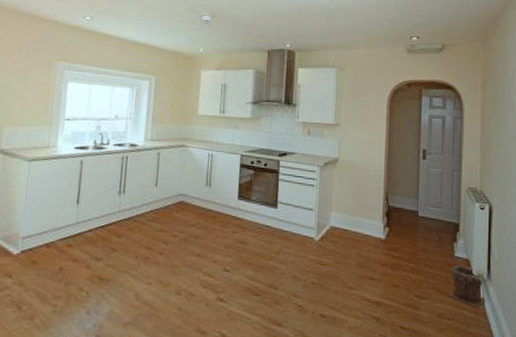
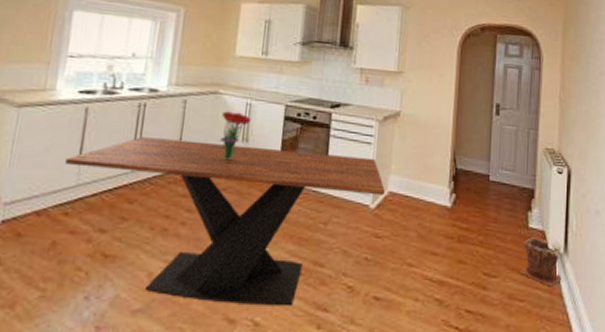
dining table: none [67,183,327,322] -> present [65,137,385,307]
bouquet: none [188,161,213,202] -> present [219,111,251,161]

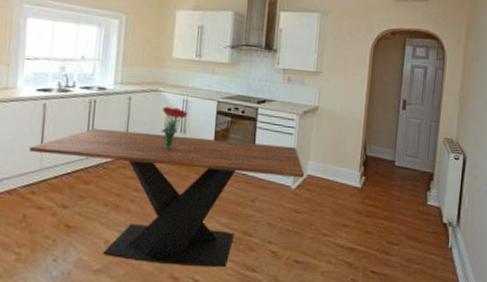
plant pot: present [520,237,562,287] -> none [418,213,453,253]

